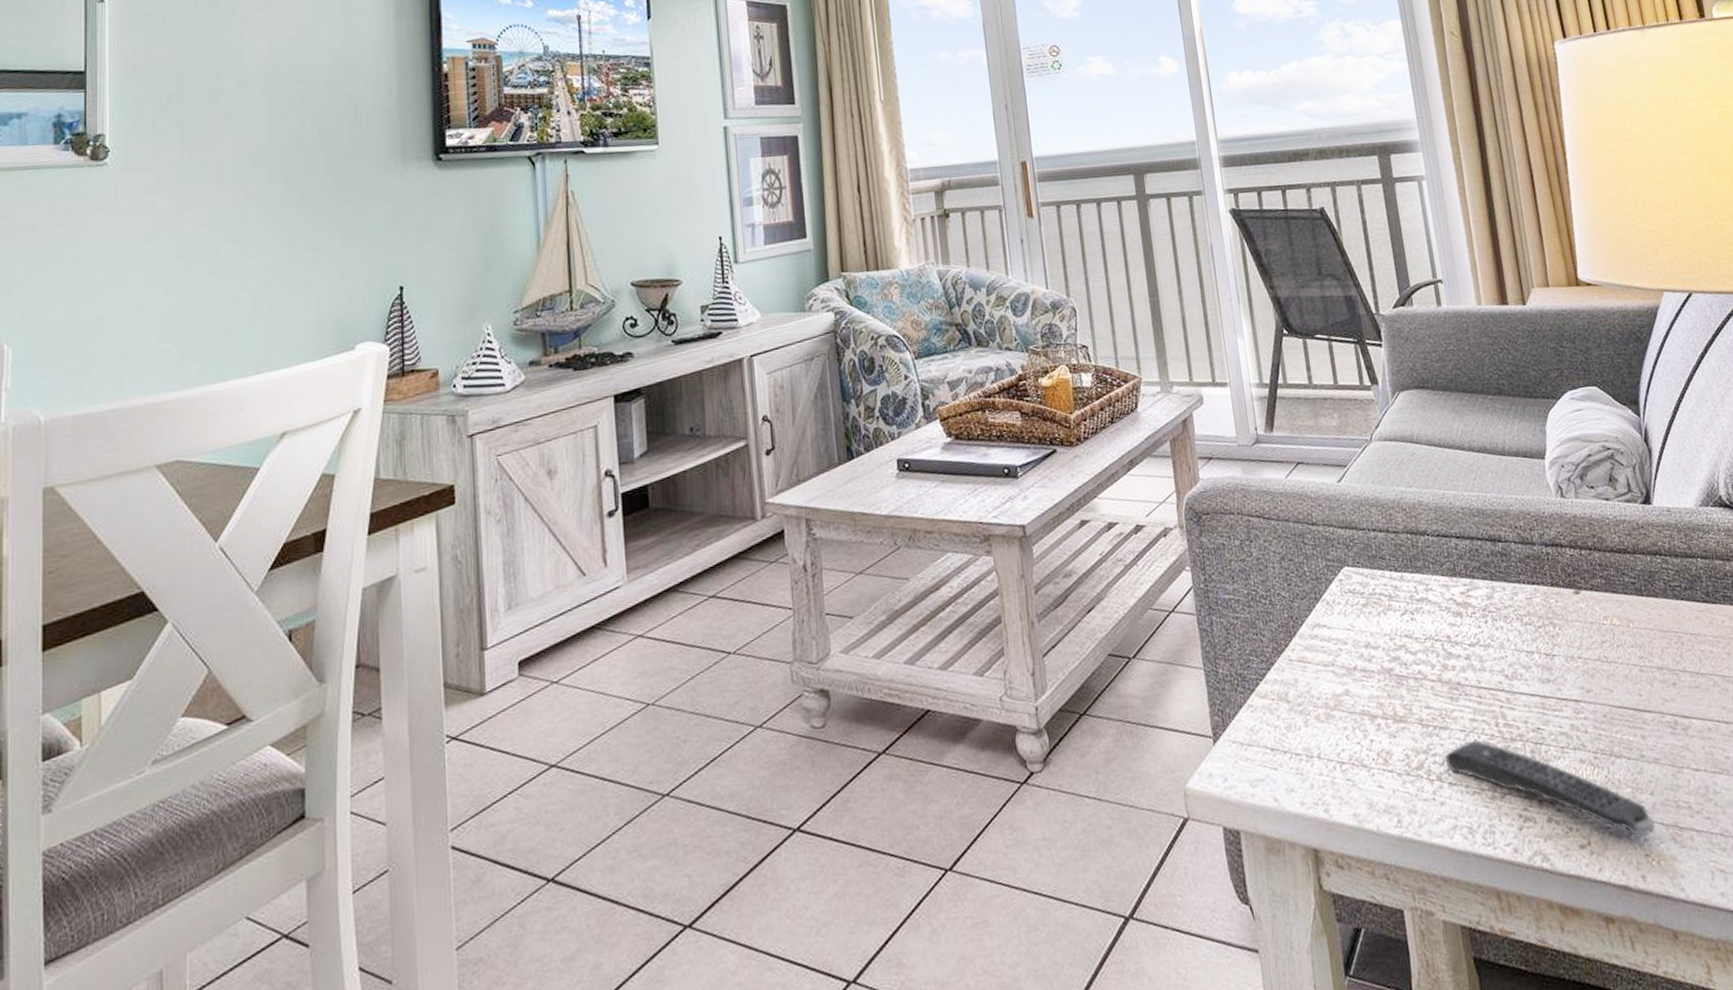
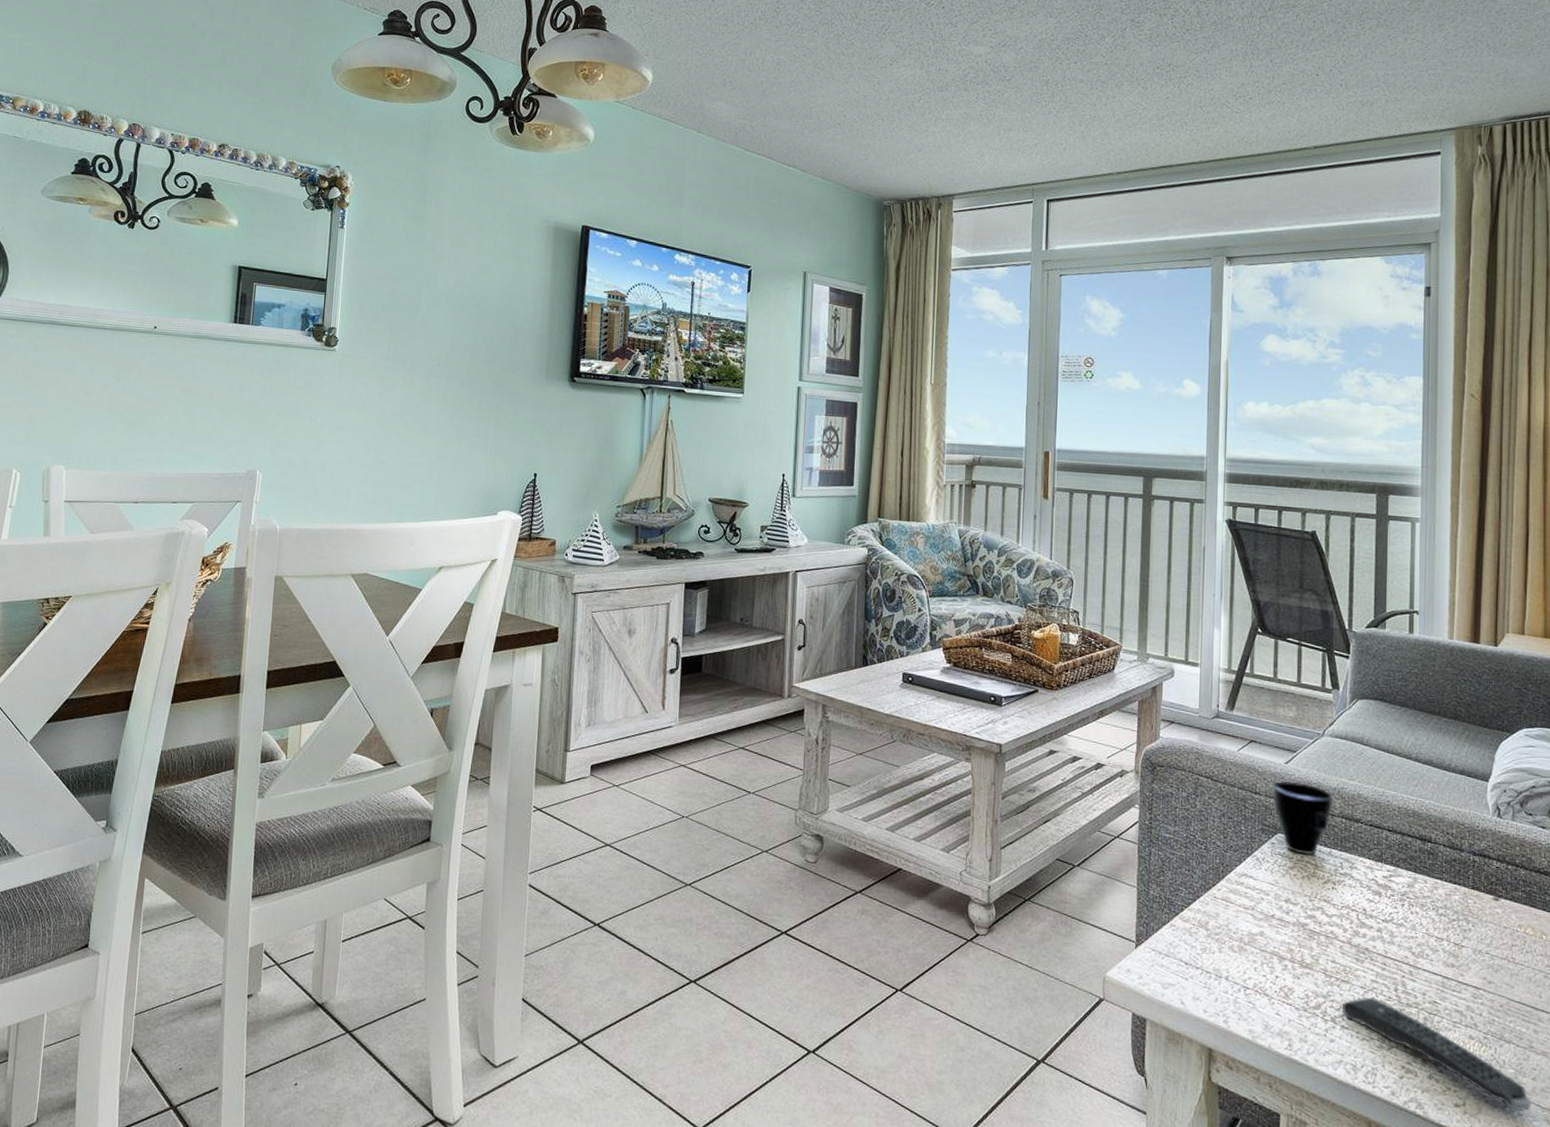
cup: none [1329,501,1395,587] -> present [1272,780,1332,855]

